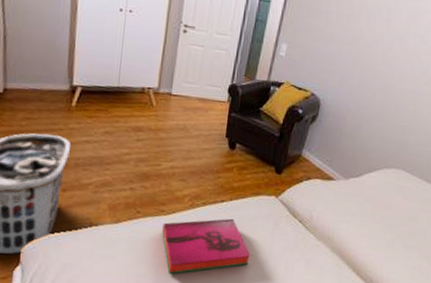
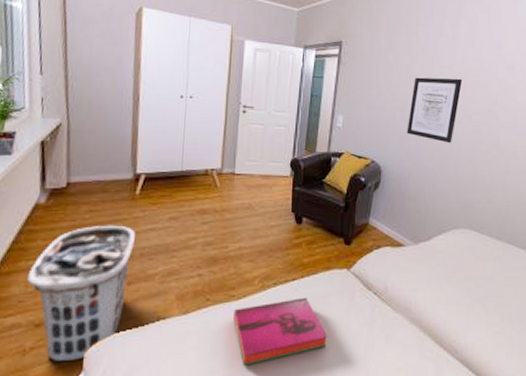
wall art: none [351,9,418,83] -> present [407,77,463,143]

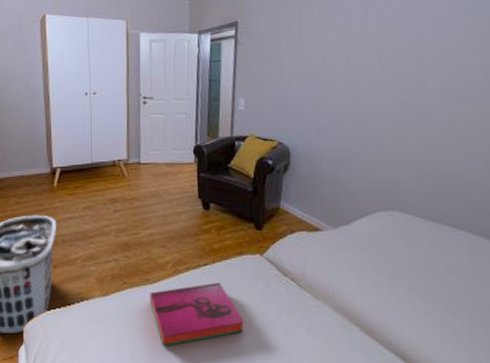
wall art: present [407,77,463,143] -> none [316,45,379,118]

